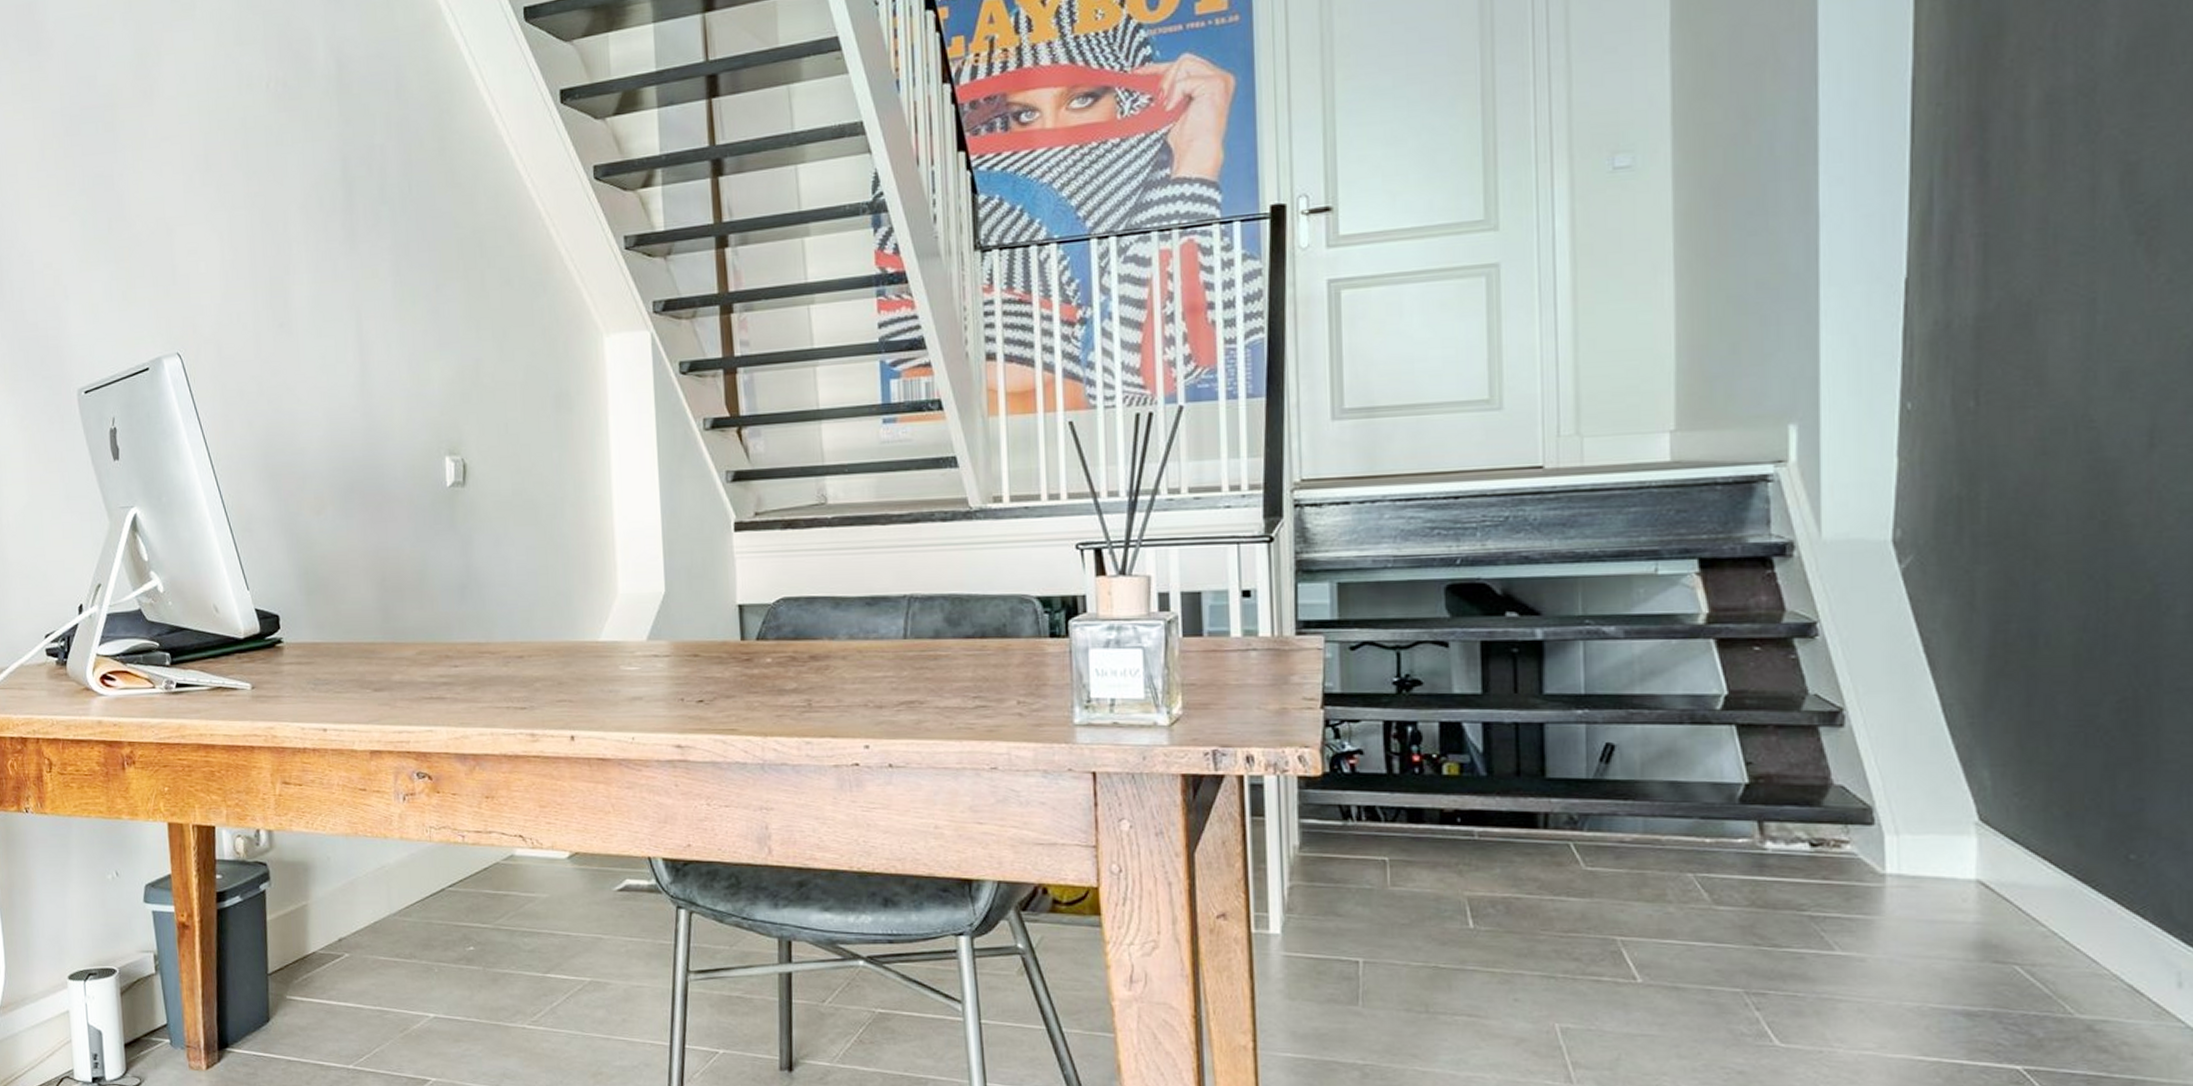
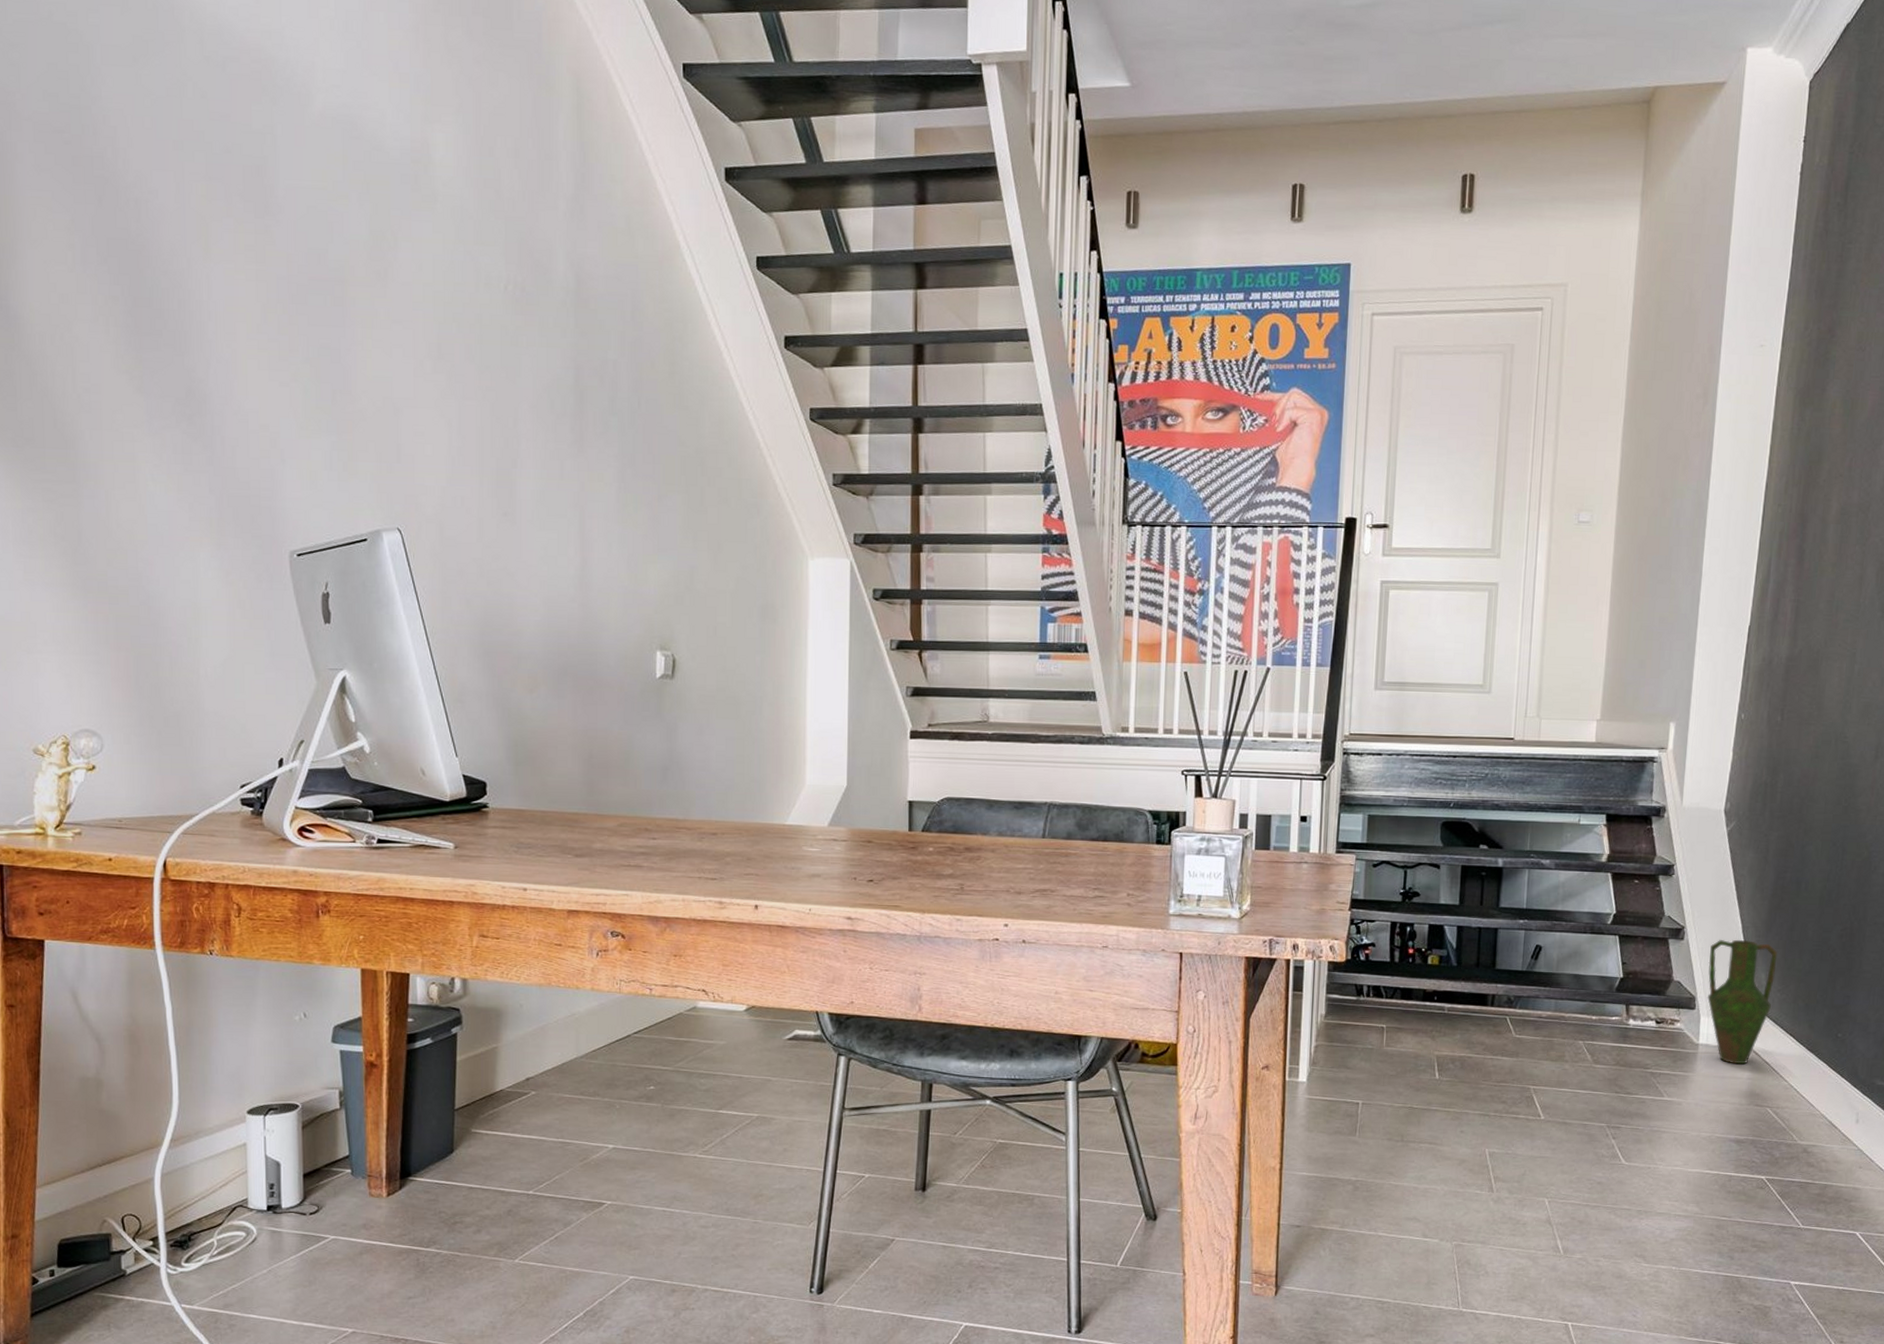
vase: none [1889,722,2008,903] -> present [1707,939,1778,1065]

